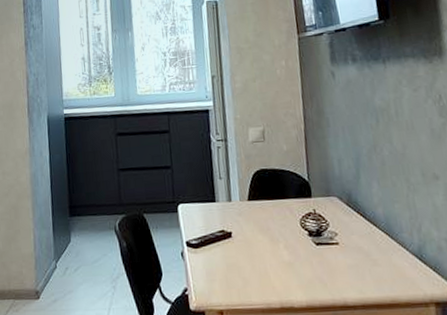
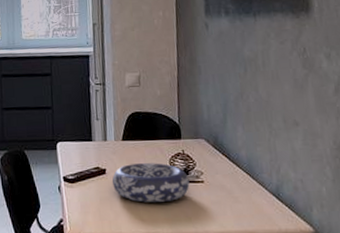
decorative bowl: none [238,224,324,268] -> present [111,163,190,203]

